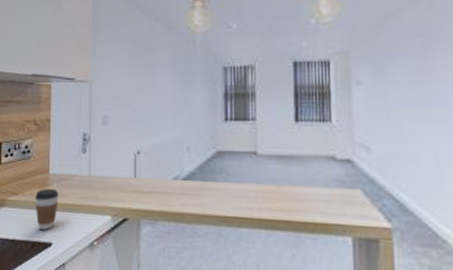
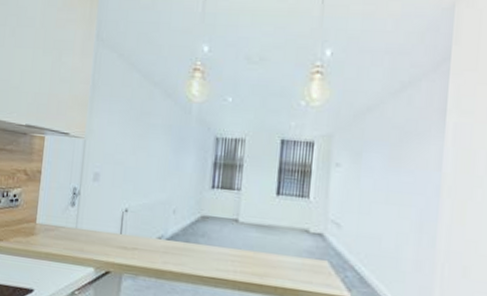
coffee cup: present [35,188,59,230] -> none [19,237,44,277]

